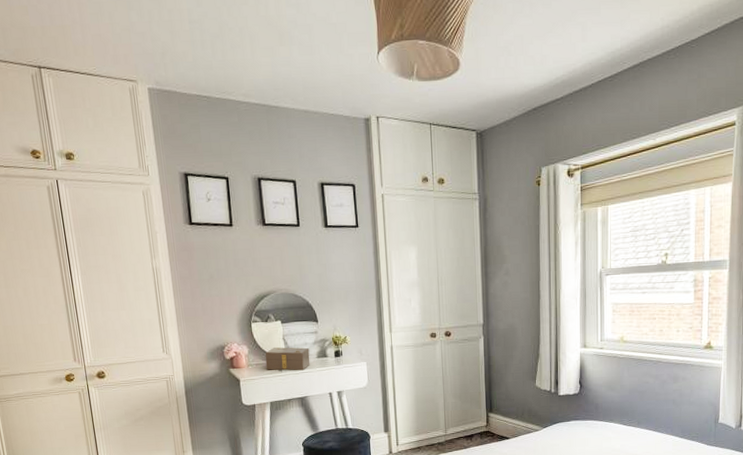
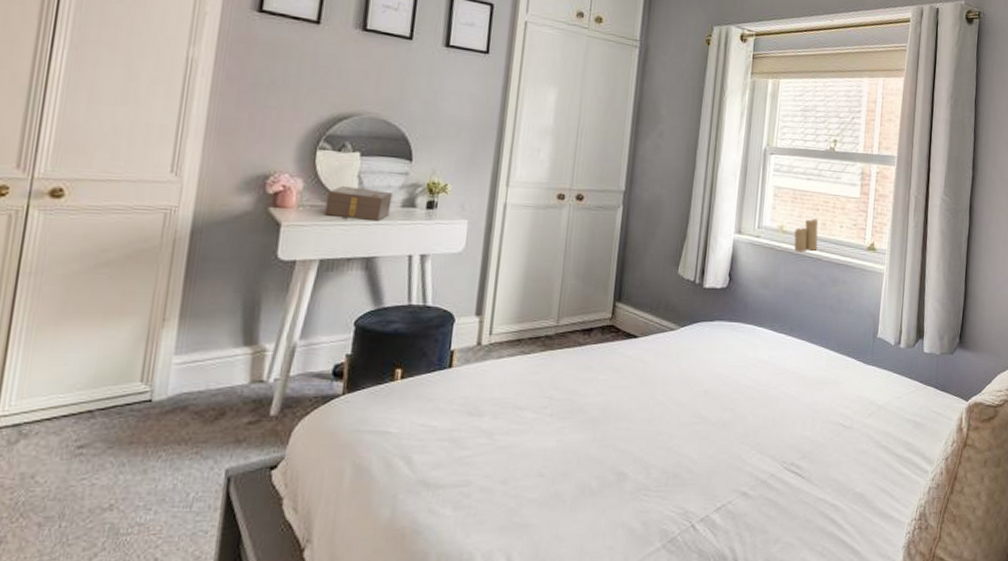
candle: none [634,323,657,358] -> present [794,214,818,253]

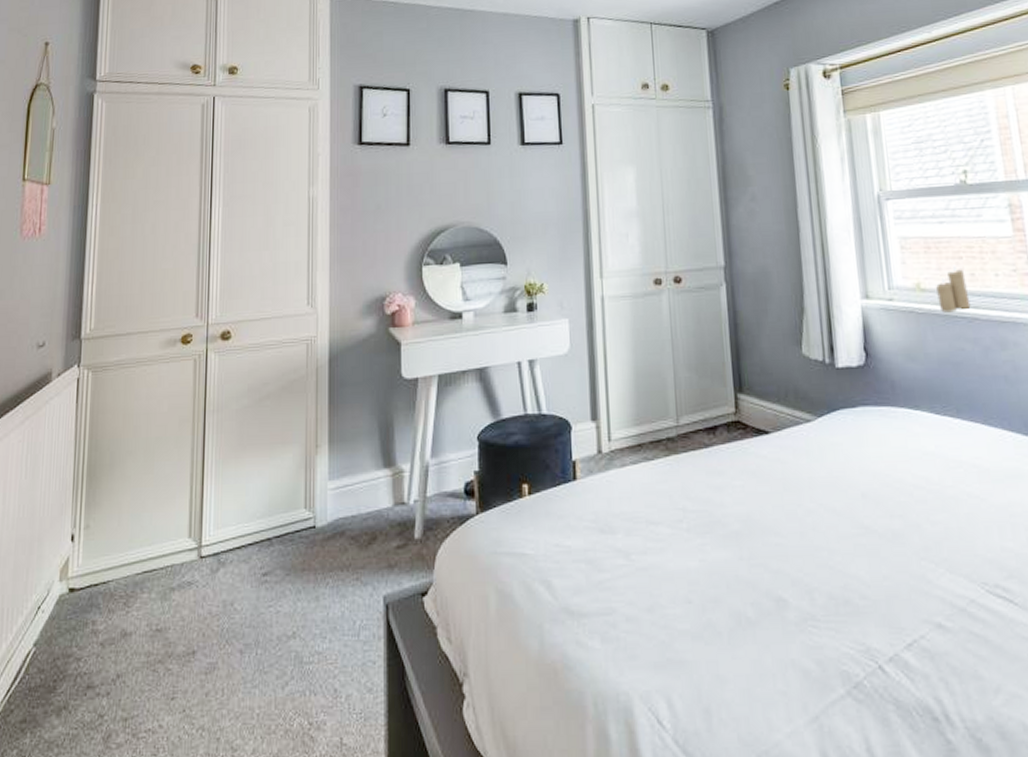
jewelry box: present [324,186,393,222] -> none [436,298,495,331]

